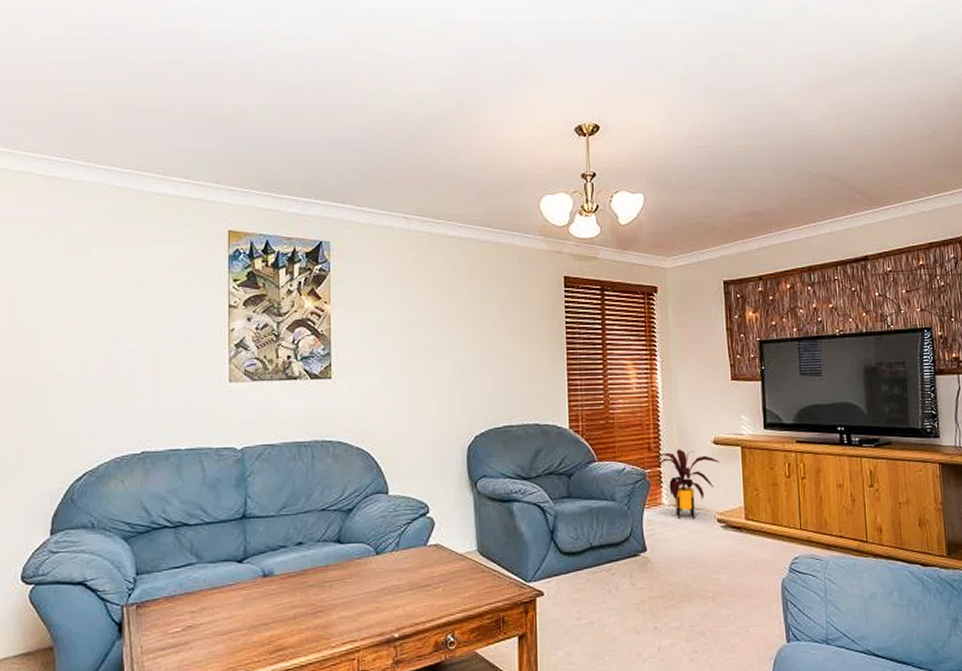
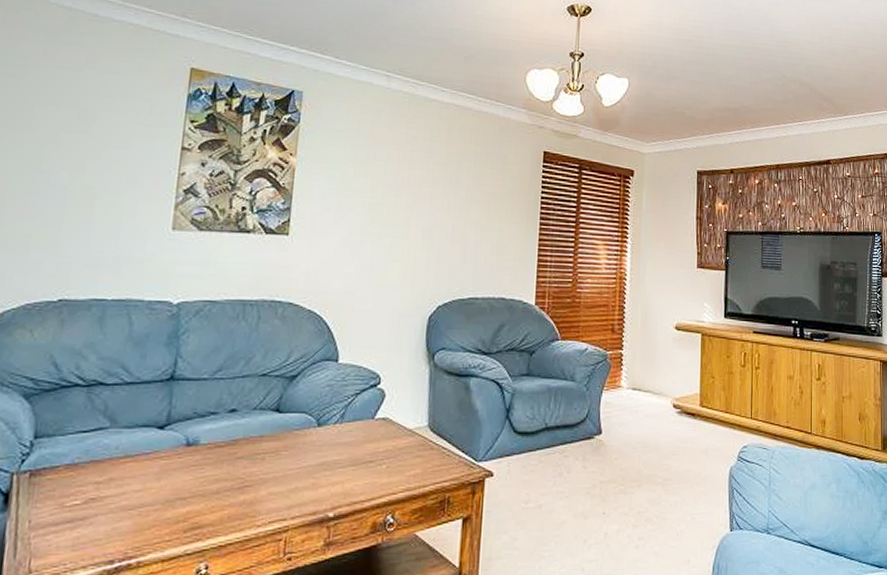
house plant: present [653,449,720,520] -> none [616,332,680,404]

